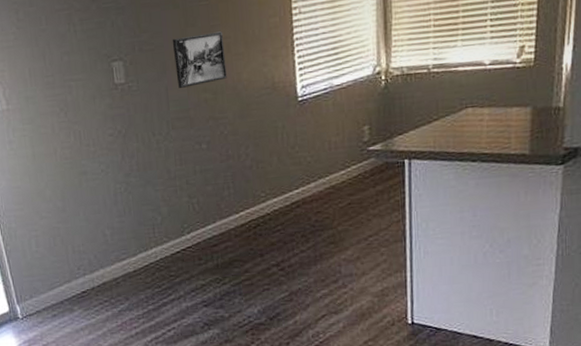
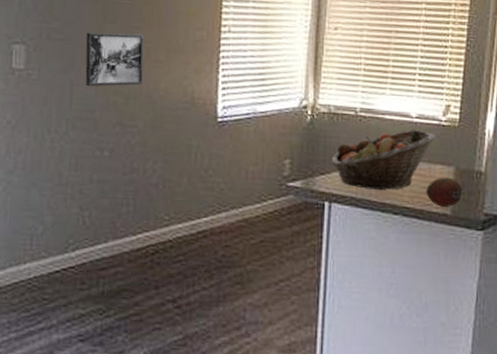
fruit basket: none [408,76,511,142] -> present [331,129,436,191]
fruit: none [502,118,541,148] -> present [425,177,463,207]

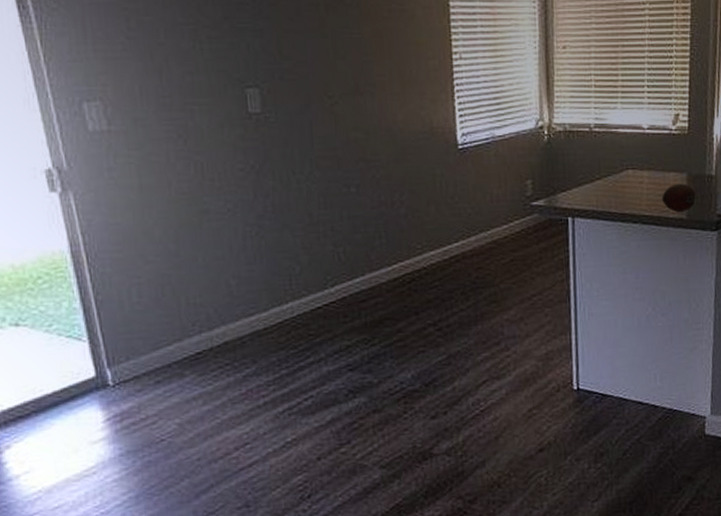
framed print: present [85,32,144,87] -> none [318,68,381,125]
fruit basket: present [331,129,436,191] -> none [571,140,667,202]

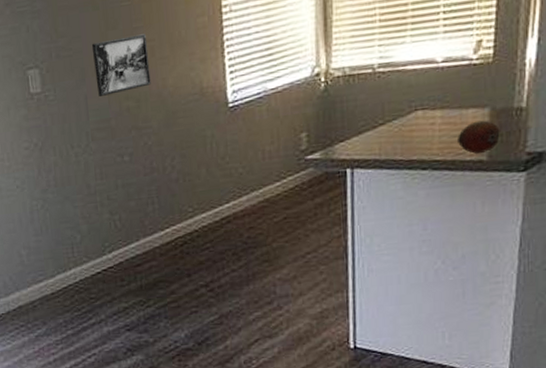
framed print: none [318,68,381,125] -> present [91,34,151,98]

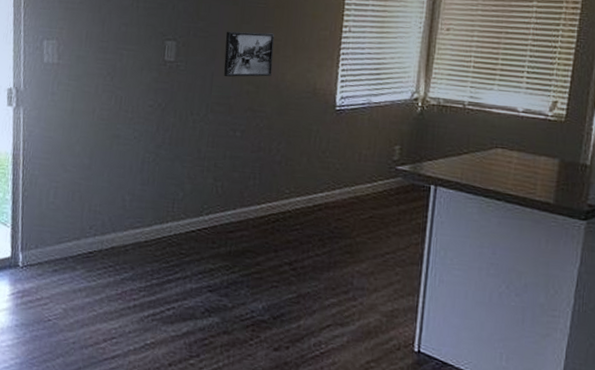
fruit: present [456,120,500,154] -> none [528,168,567,197]

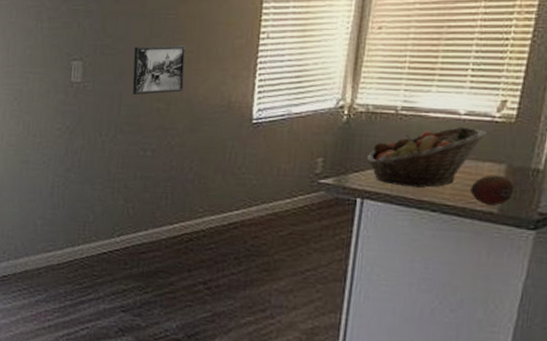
fruit basket: none [438,122,541,178] -> present [366,126,487,188]
fruit: none [528,168,567,197] -> present [469,175,514,205]

